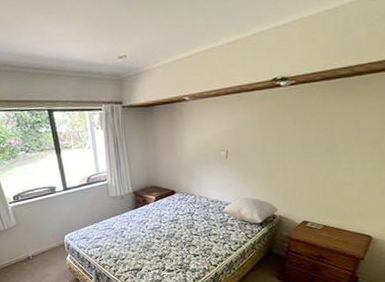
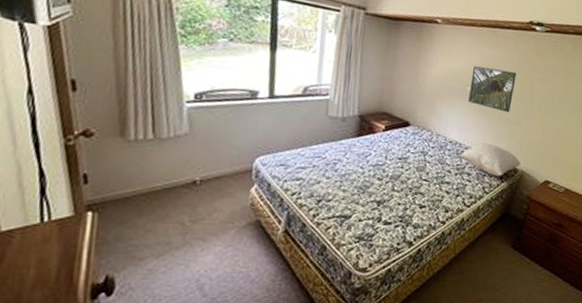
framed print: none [222,130,265,168] -> present [467,66,517,113]

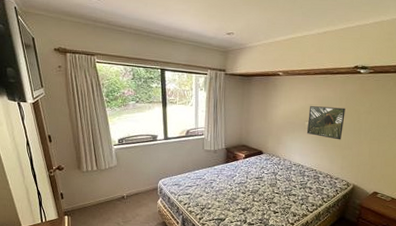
pillow: present [460,143,521,177] -> none [303,164,352,190]

